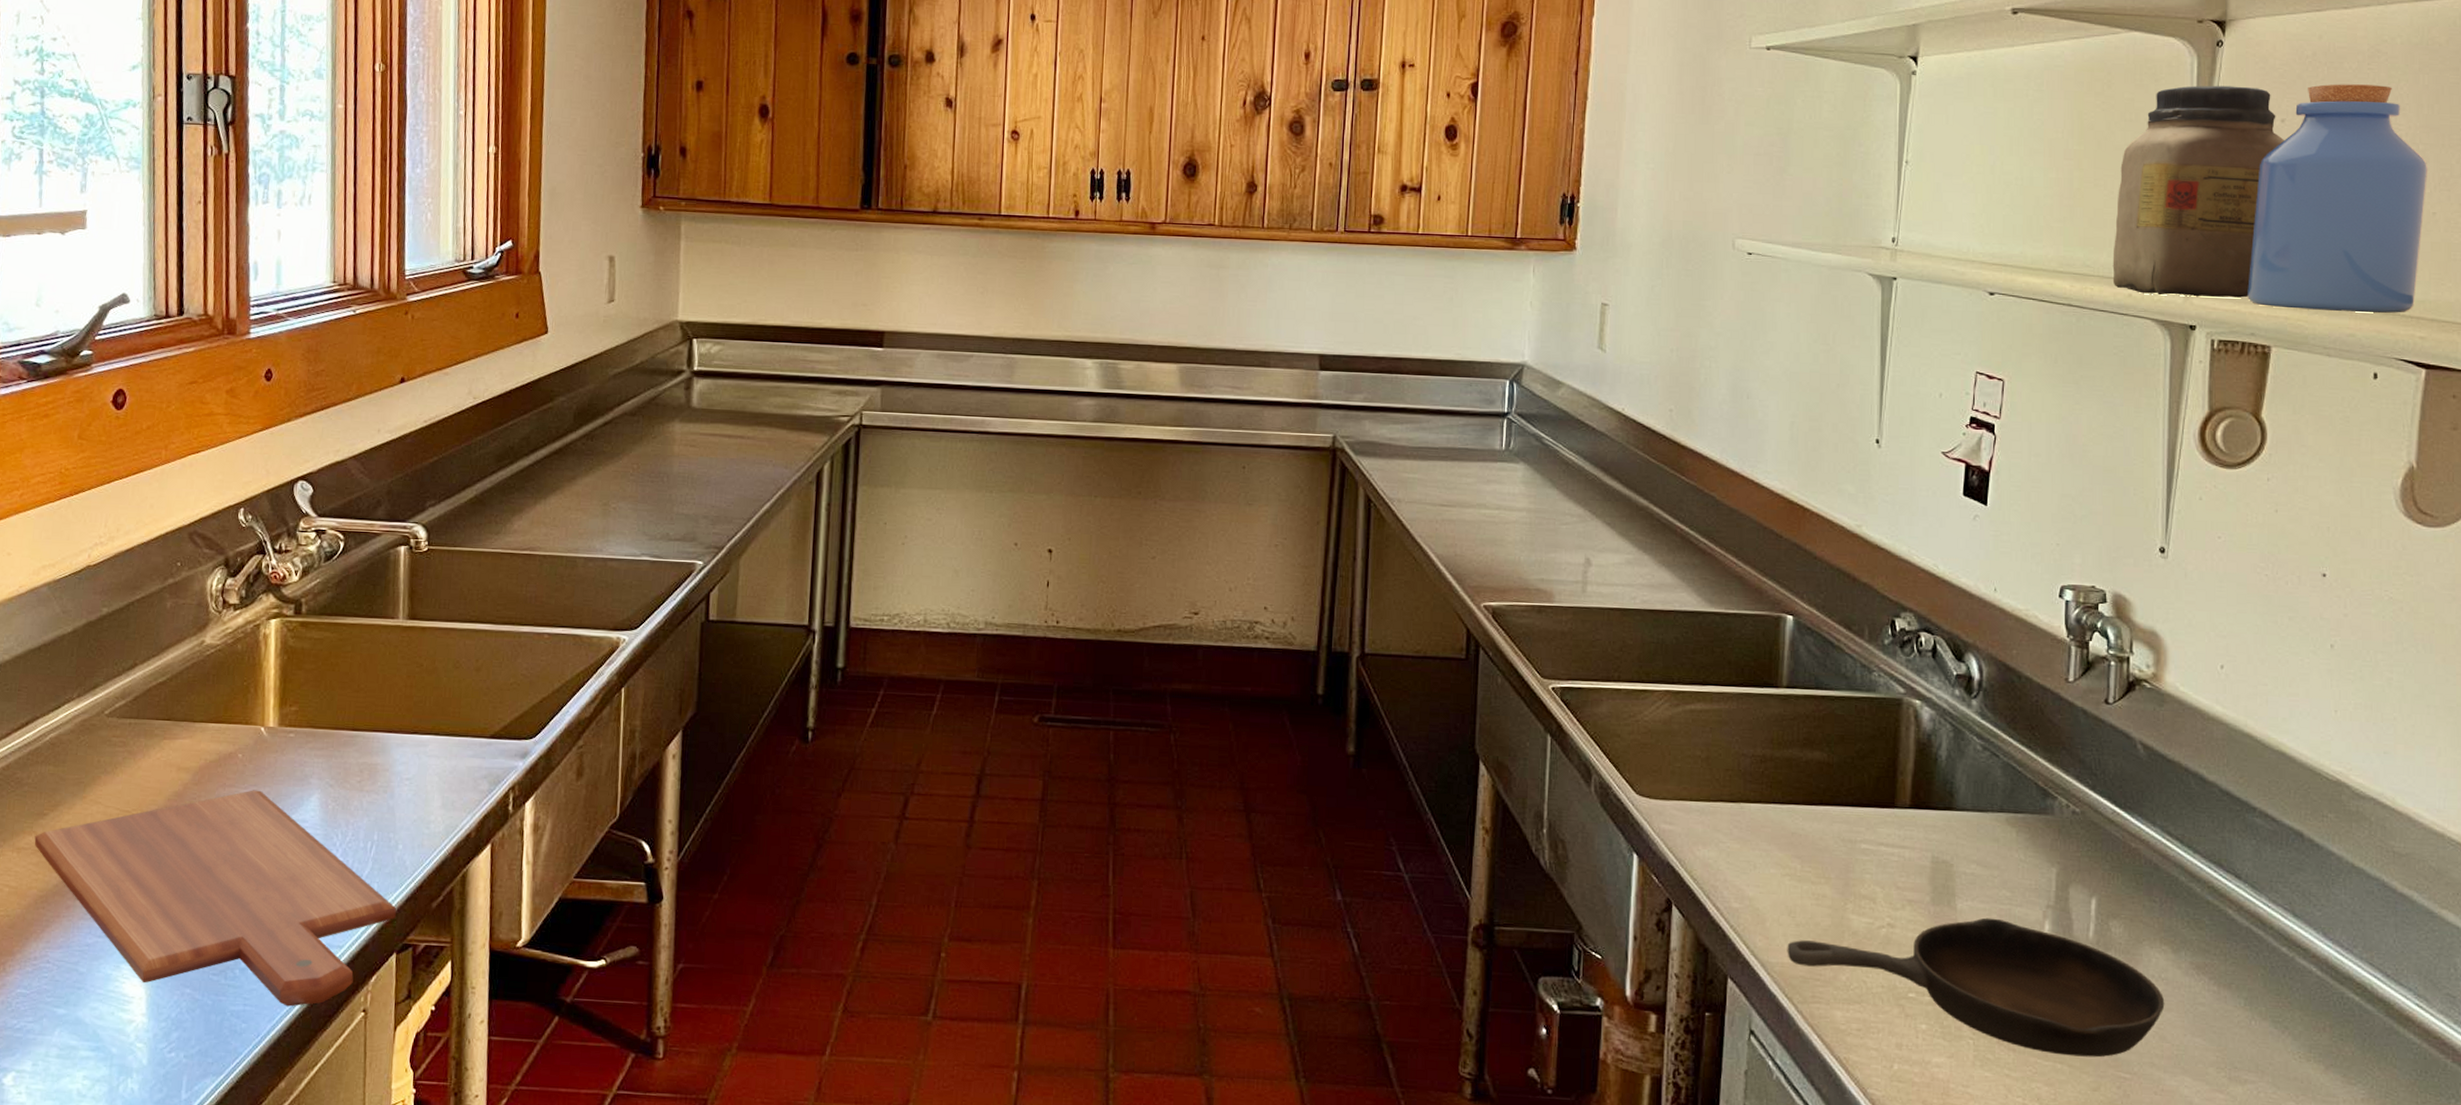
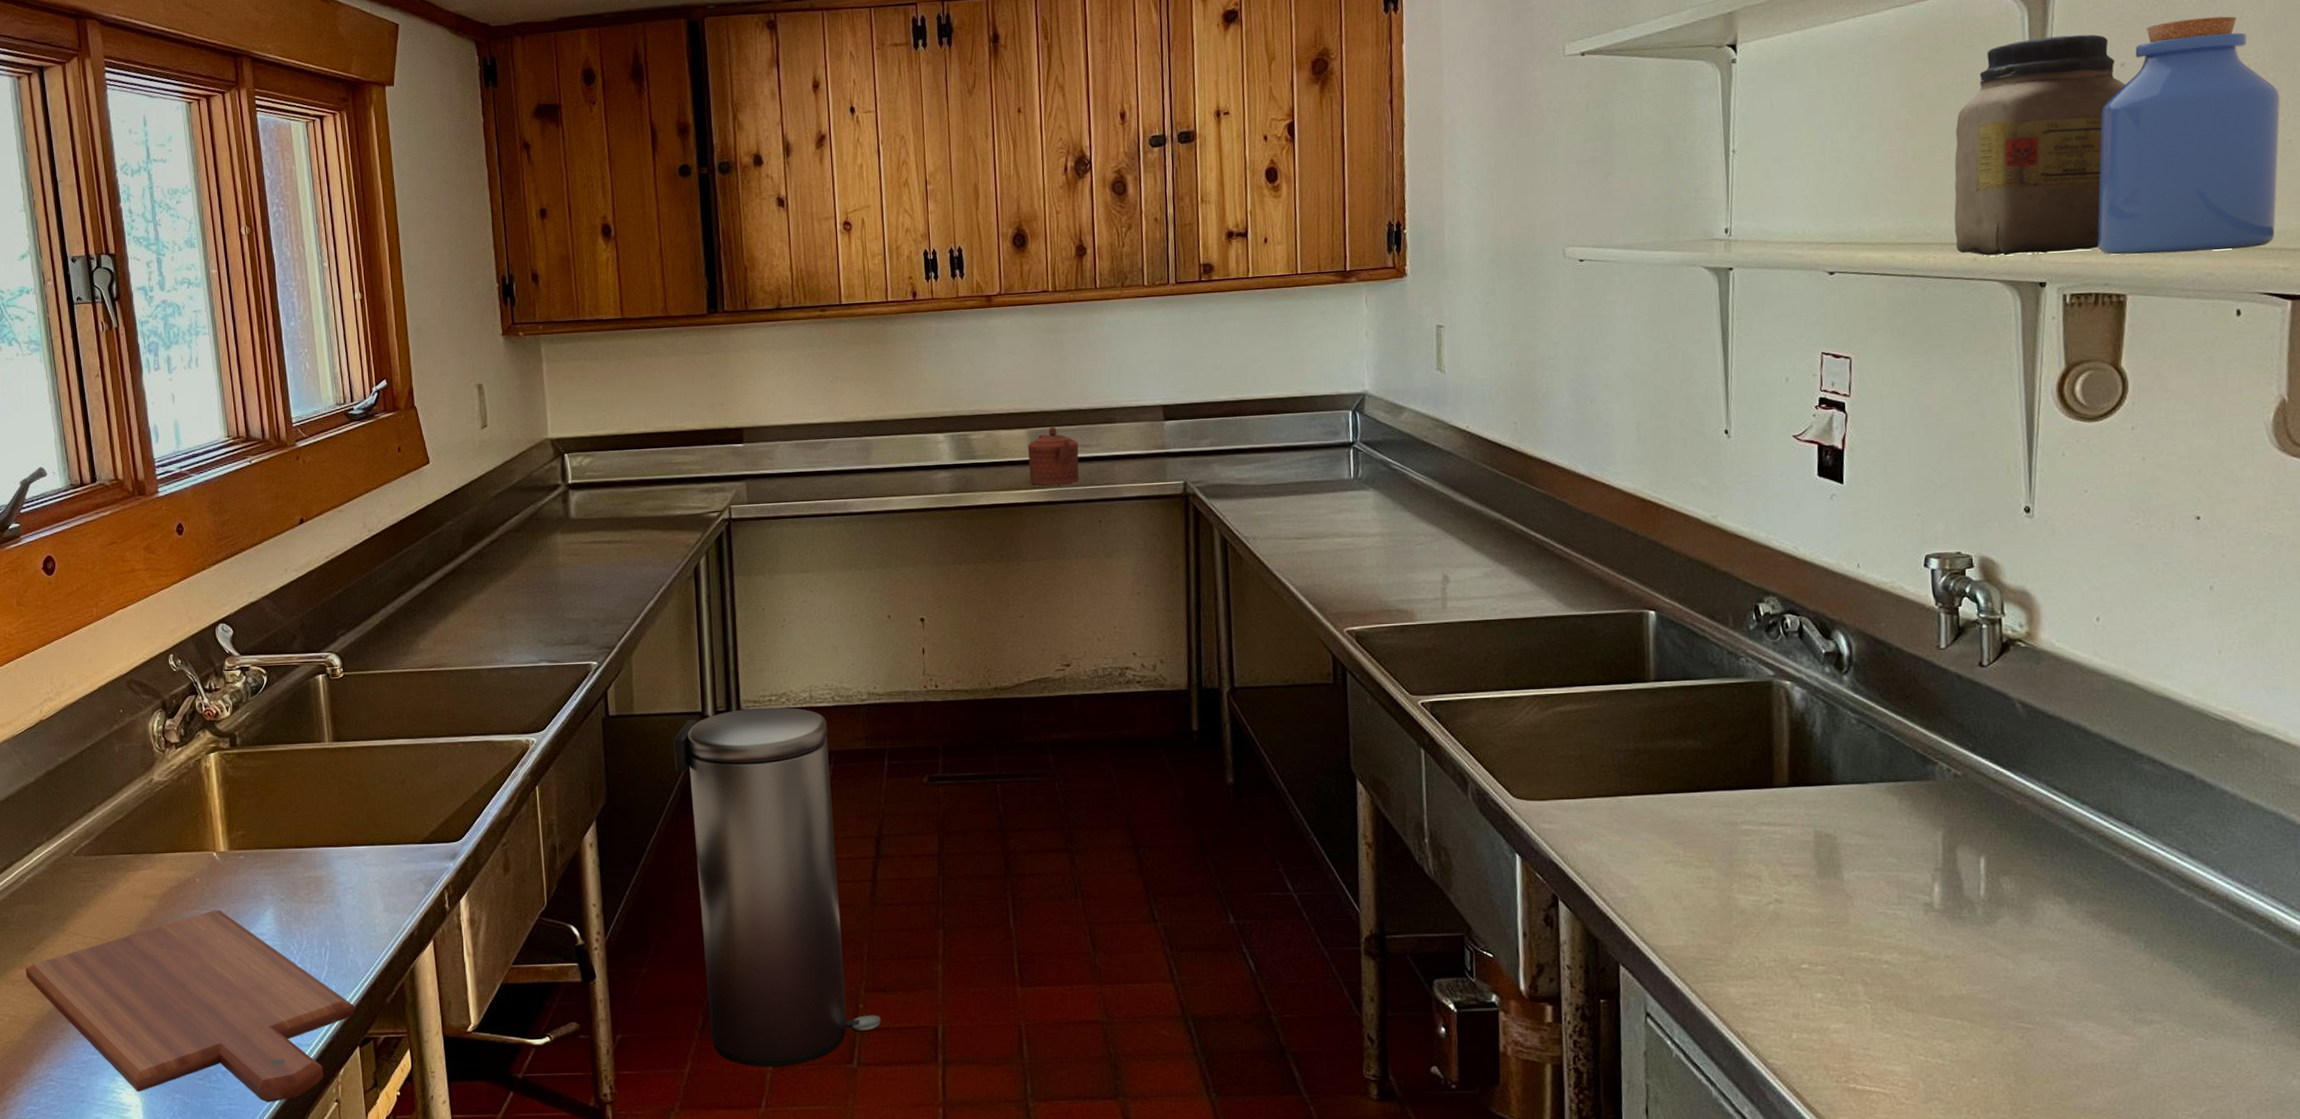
pedal bin: none [773,626,963,1013] -> present [673,707,882,1067]
teapot: none [1176,364,1229,426] -> present [1027,426,1079,486]
frying pan: present [1787,917,2165,1058] -> none [1676,885,2063,1012]

